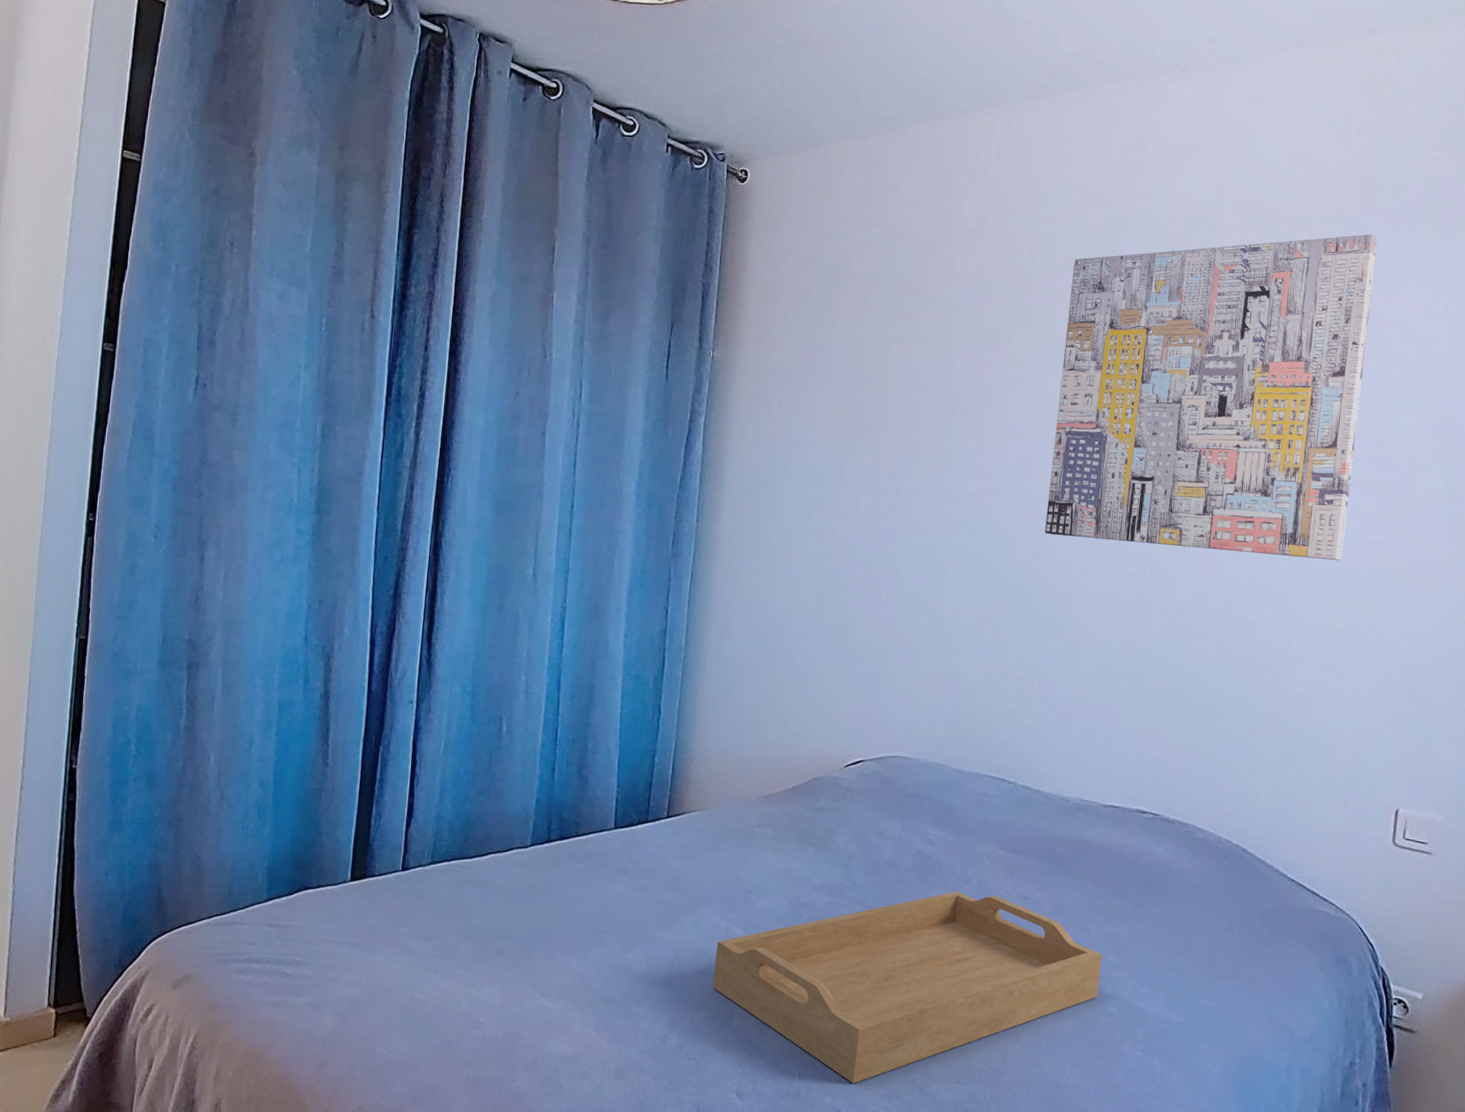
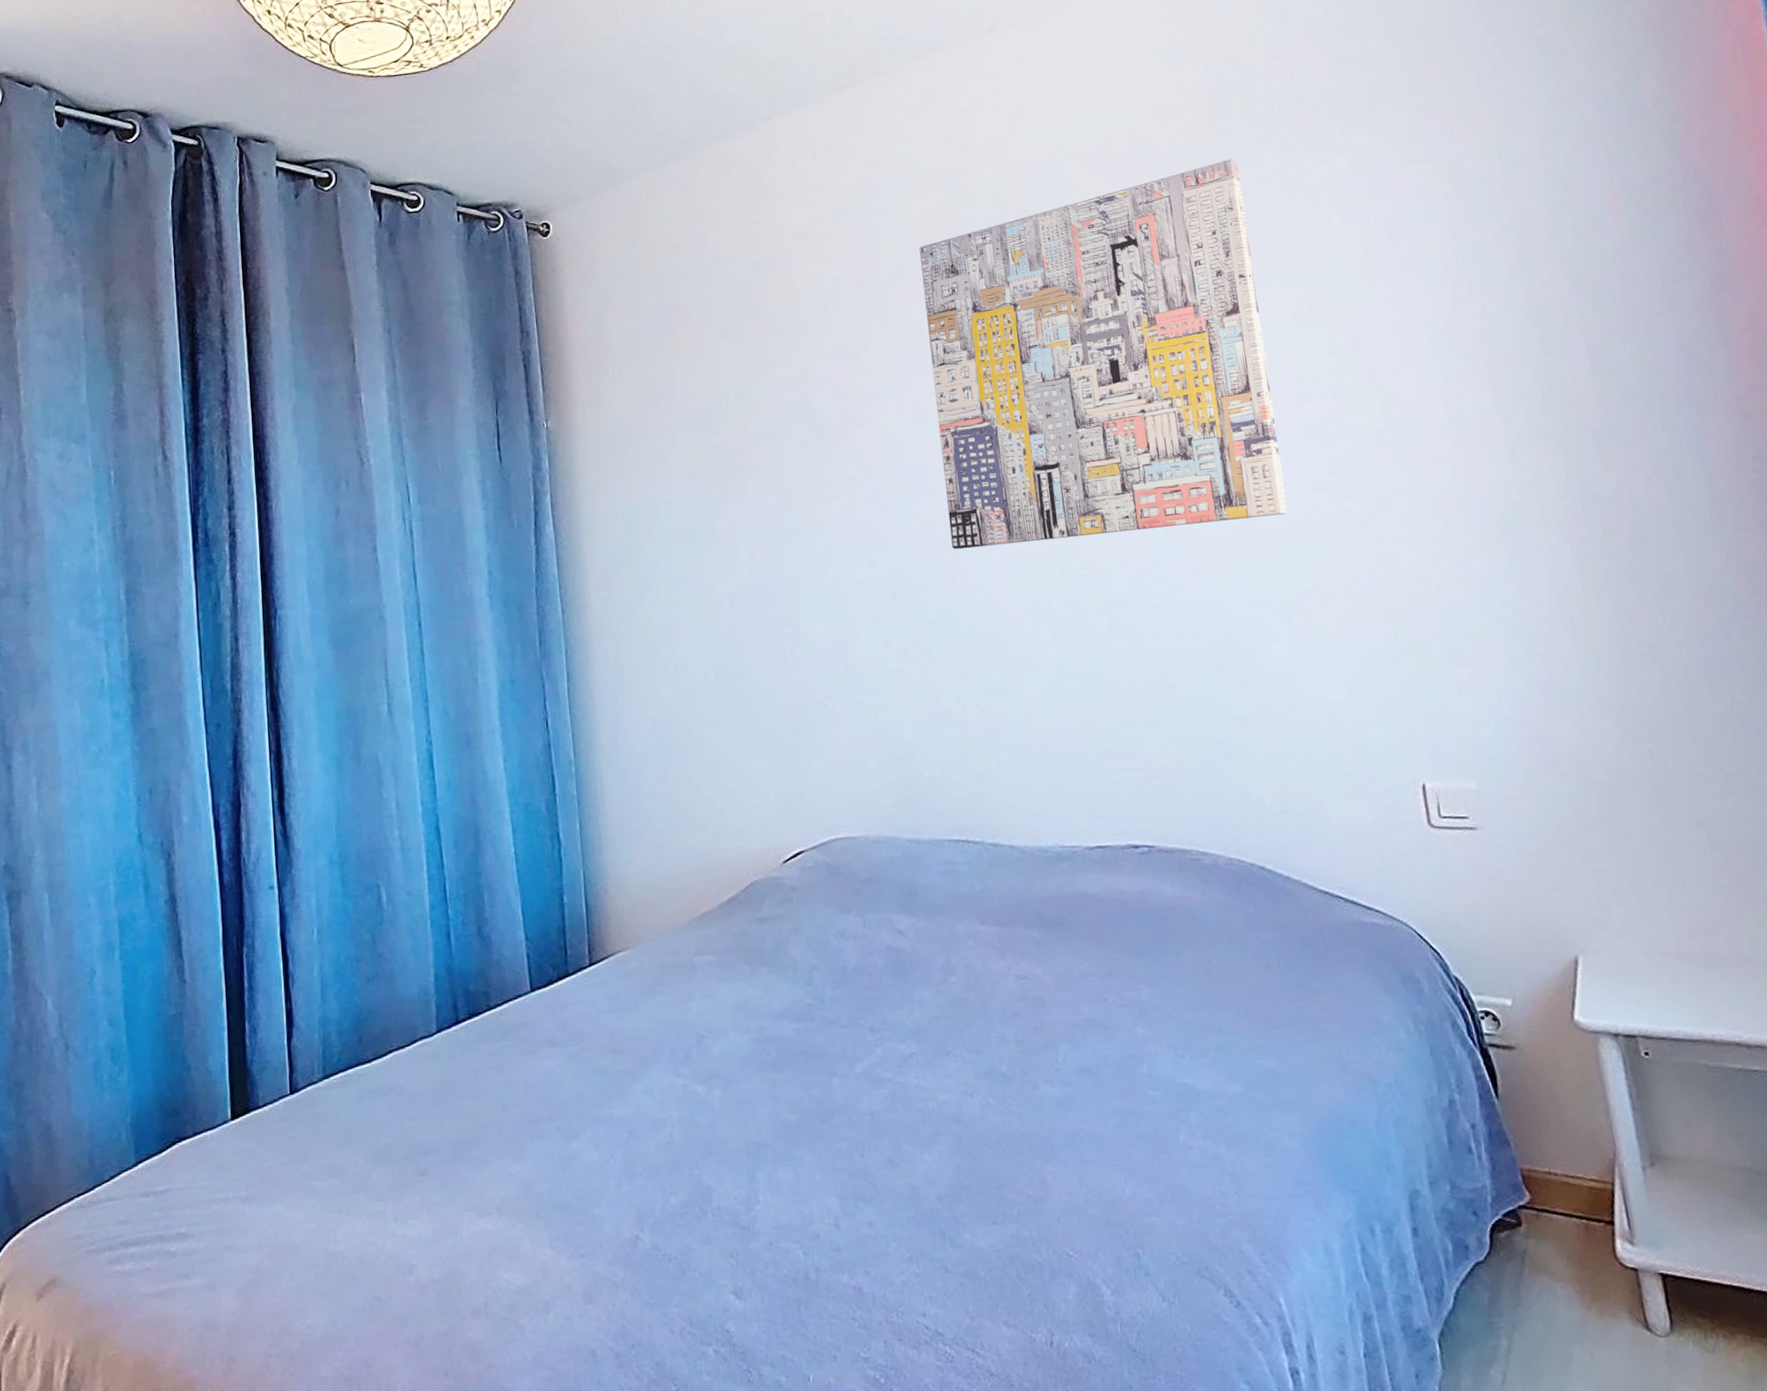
serving tray: present [713,891,1103,1084] -> none [676,981,1135,1251]

